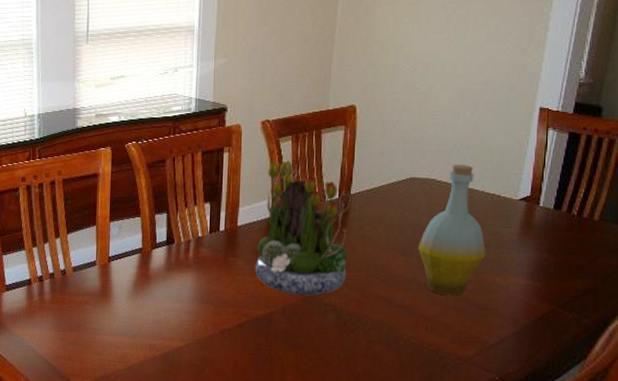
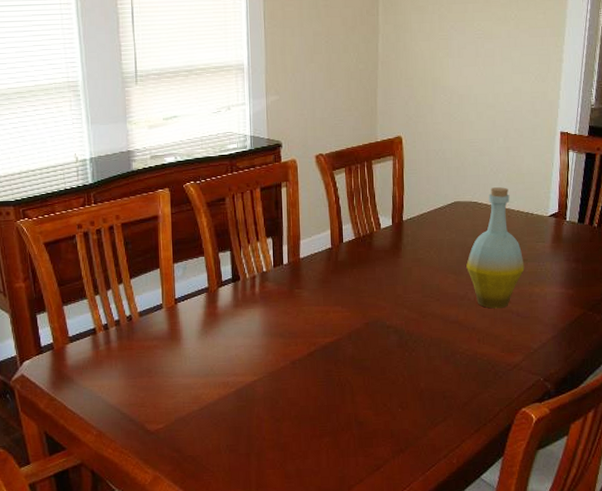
flower arrangement: present [255,160,351,296] -> none [319,192,405,321]

